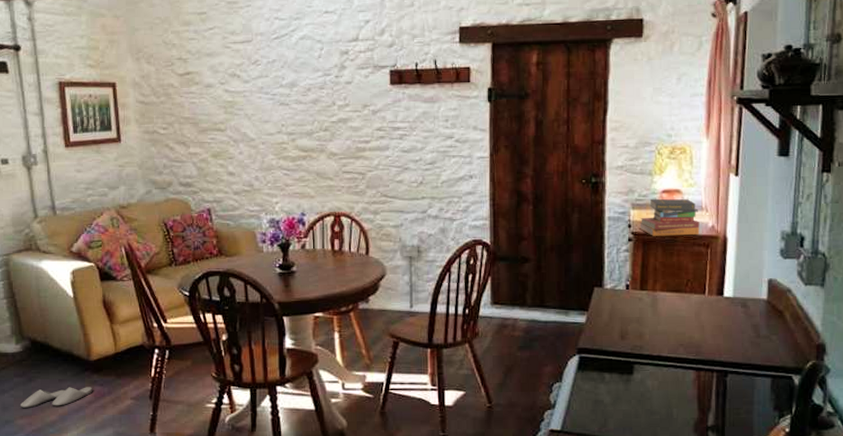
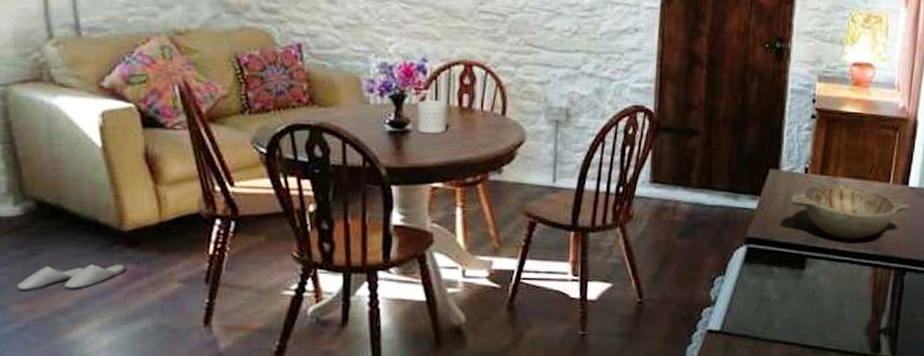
mug: none [298,246,324,274] -> present [416,100,447,134]
decorative bowl: none [615,298,727,346] -> present [790,184,911,240]
books: present [639,198,700,236] -> none [825,71,890,117]

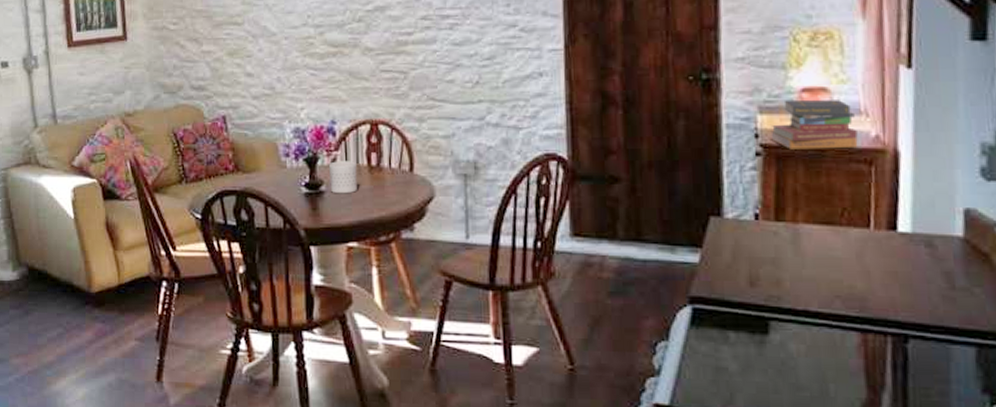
slippers: present [16,264,125,290] -> none [15,323,94,345]
decorative bowl: present [790,184,911,240] -> none [740,232,904,298]
books: none [825,71,890,117] -> present [770,99,858,150]

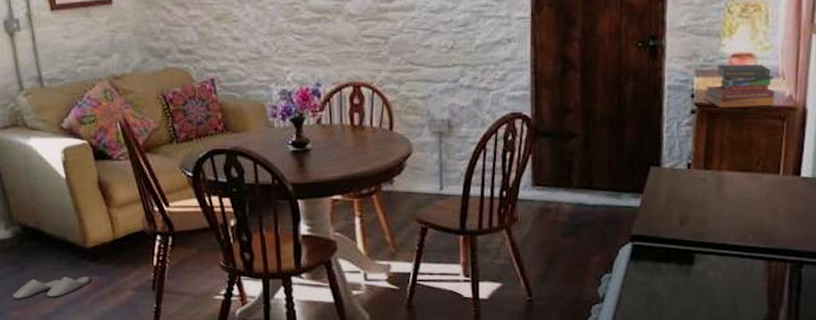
slippers: none [15,323,94,345] -> present [12,276,91,299]
mug: present [328,161,358,194] -> none [314,121,342,152]

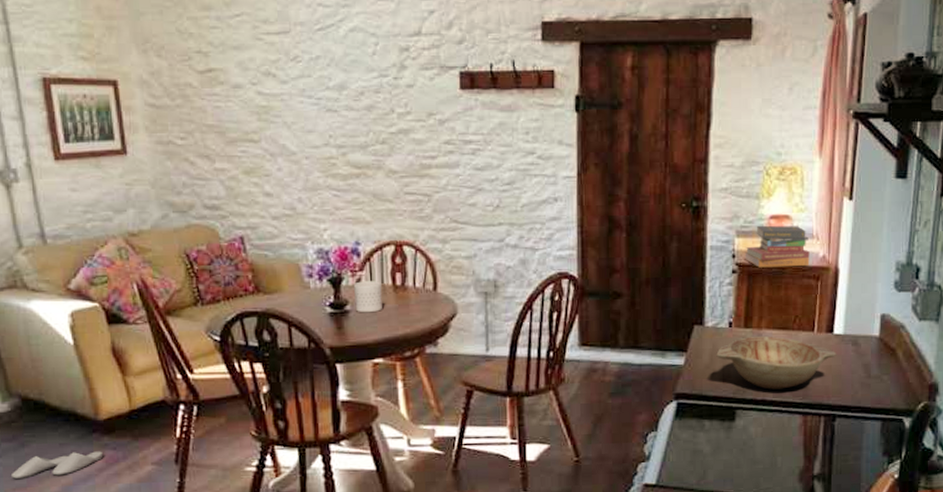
mug: none [314,121,342,152] -> present [353,281,384,313]
decorative bowl: none [674,179,804,233] -> present [716,336,837,390]

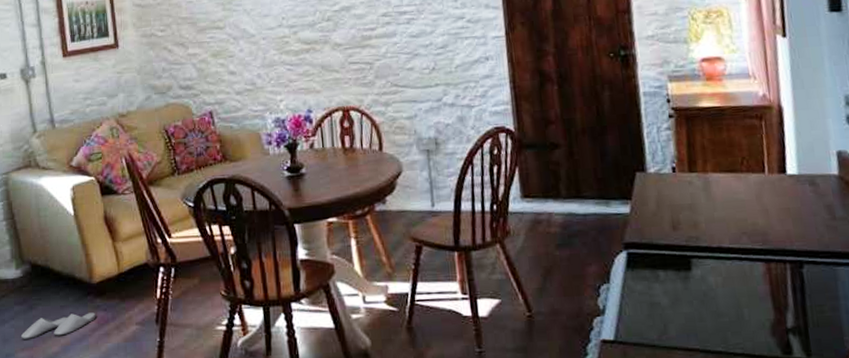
mug: present [353,281,384,313] -> none [307,144,335,175]
decorative bowl: present [716,336,837,390] -> none [662,180,794,236]
books: present [745,225,810,268] -> none [679,67,750,111]

